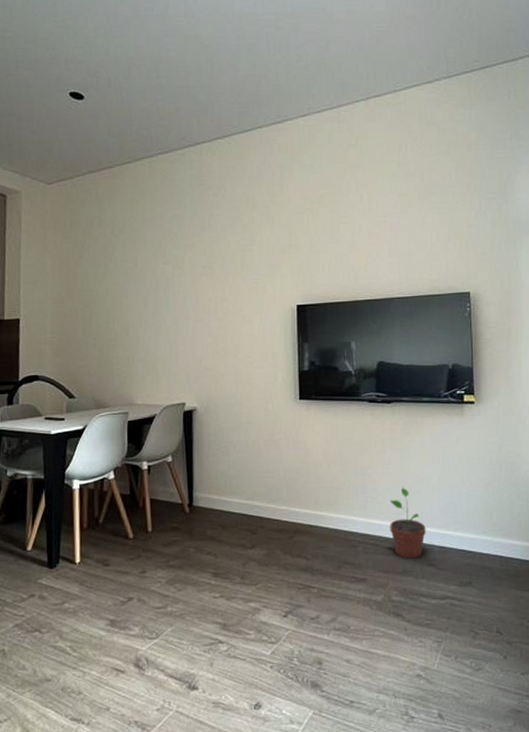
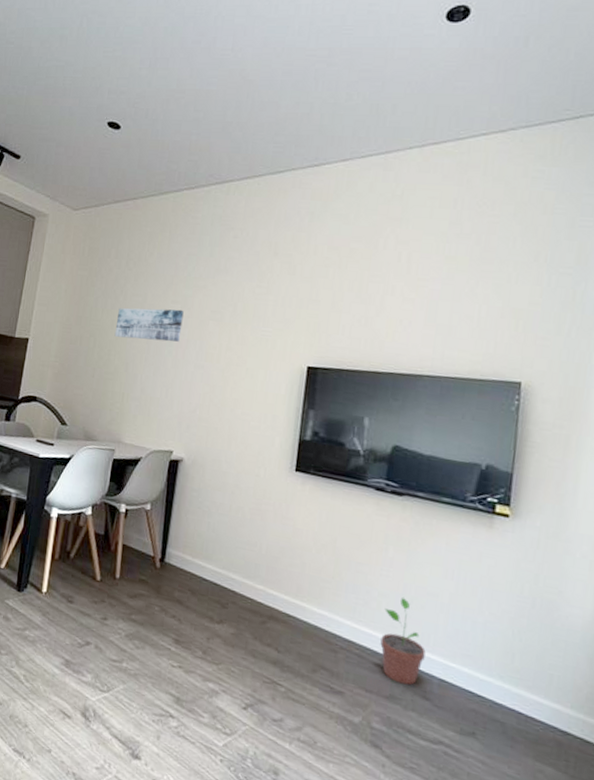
wall art: none [110,269,177,304] -> present [114,308,184,342]

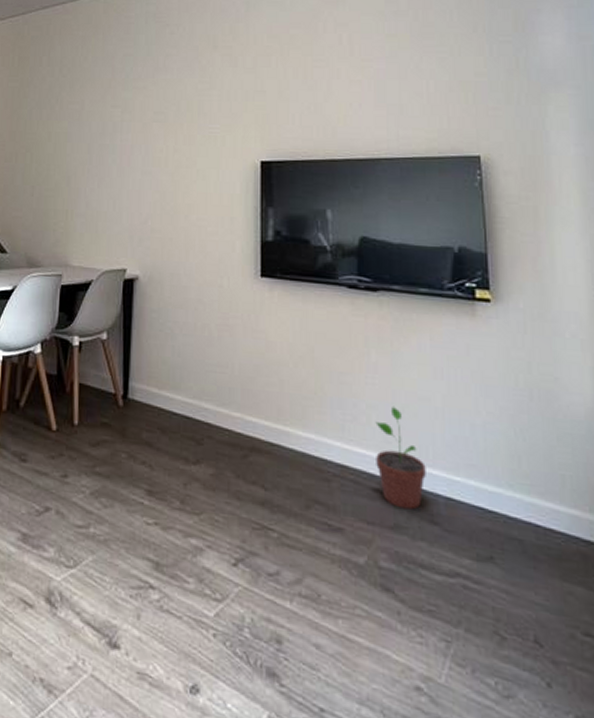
wall art: present [114,308,184,342] -> none [52,114,125,150]

